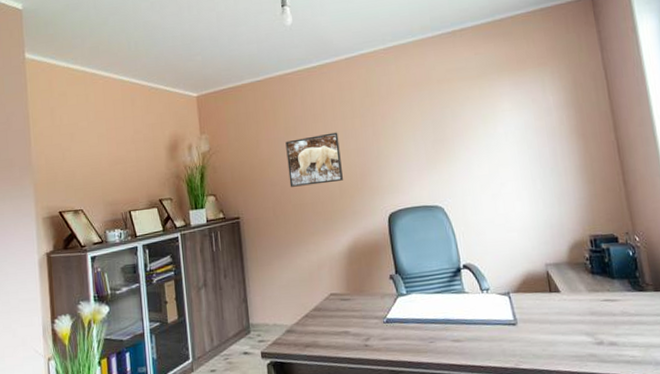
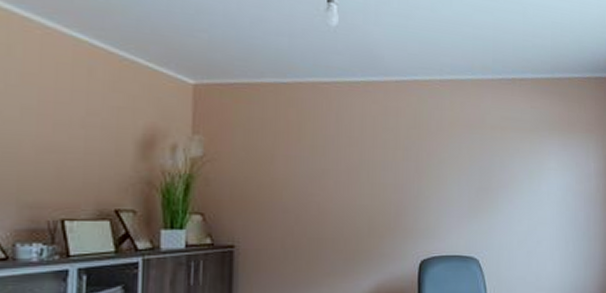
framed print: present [285,132,343,187] -> none [307,161,376,218]

